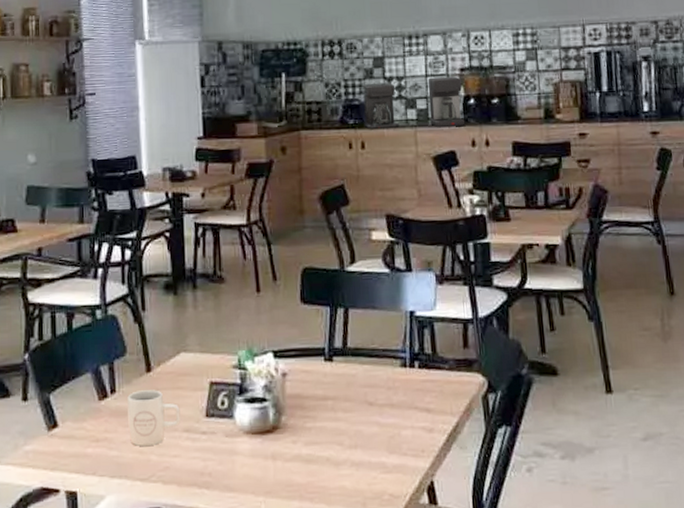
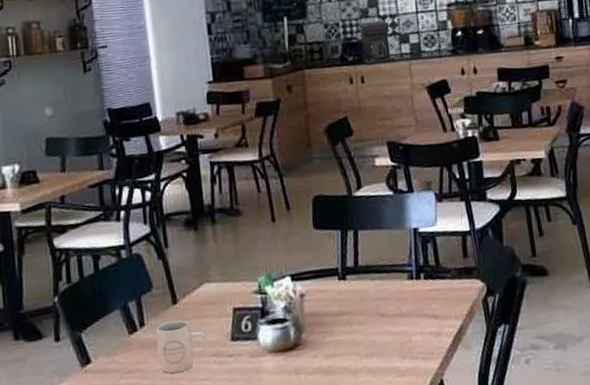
coffee maker: present [428,76,466,128] -> none [419,11,455,60]

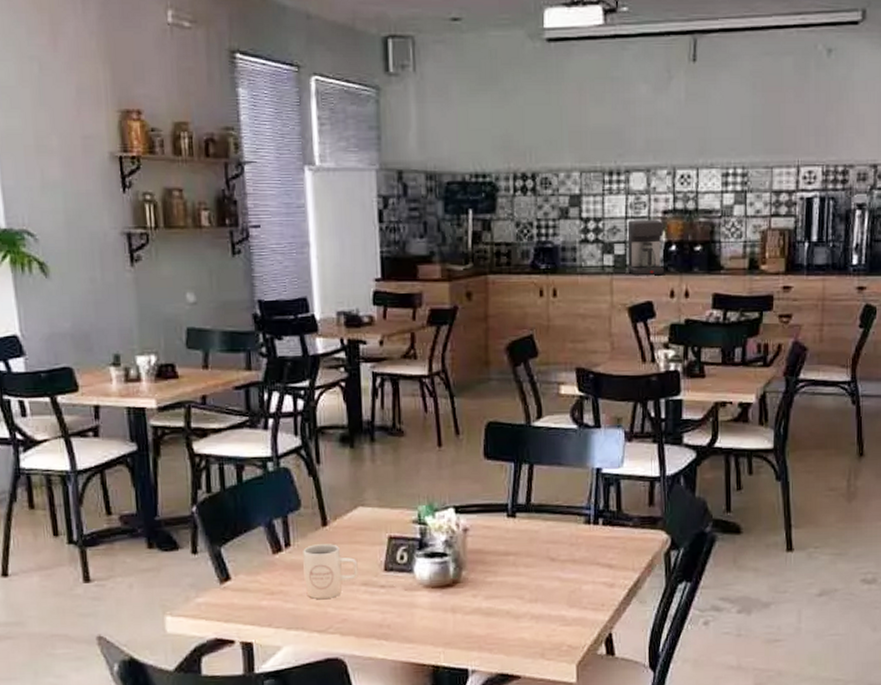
coffee maker: present [359,20,395,66] -> none [557,223,595,276]
coffee maker: none [419,11,455,60] -> present [627,219,665,276]

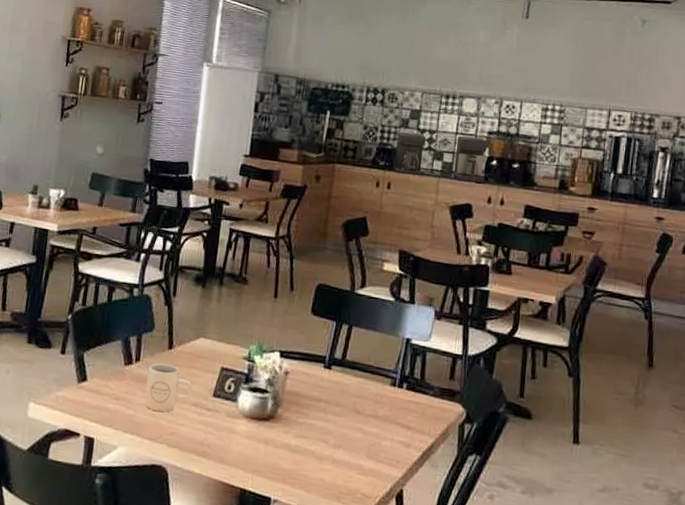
coffee maker: none [557,223,595,276] -> present [393,132,426,176]

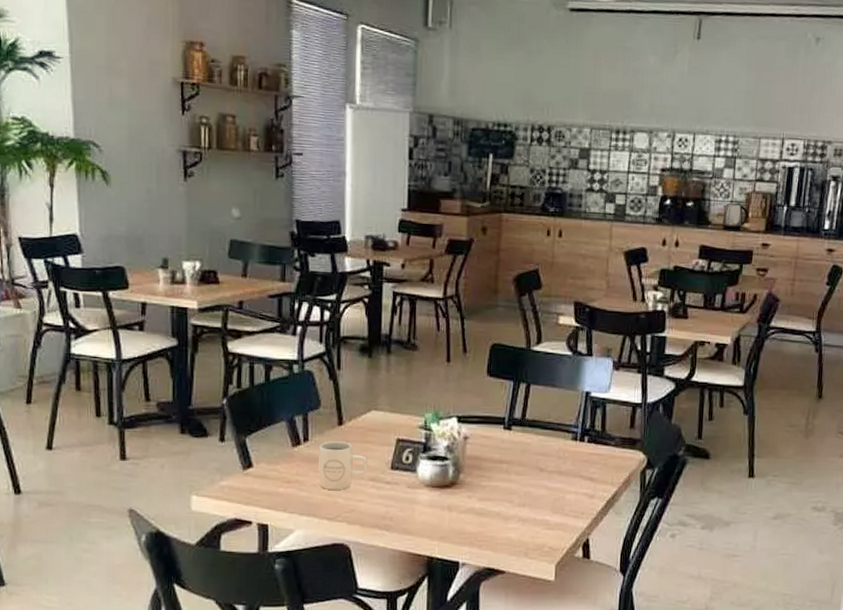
coffee maker: present [393,132,426,176] -> none [564,174,597,221]
coffee maker: present [453,135,488,184] -> none [626,174,661,226]
kettle: none [548,166,575,195] -> present [722,202,749,232]

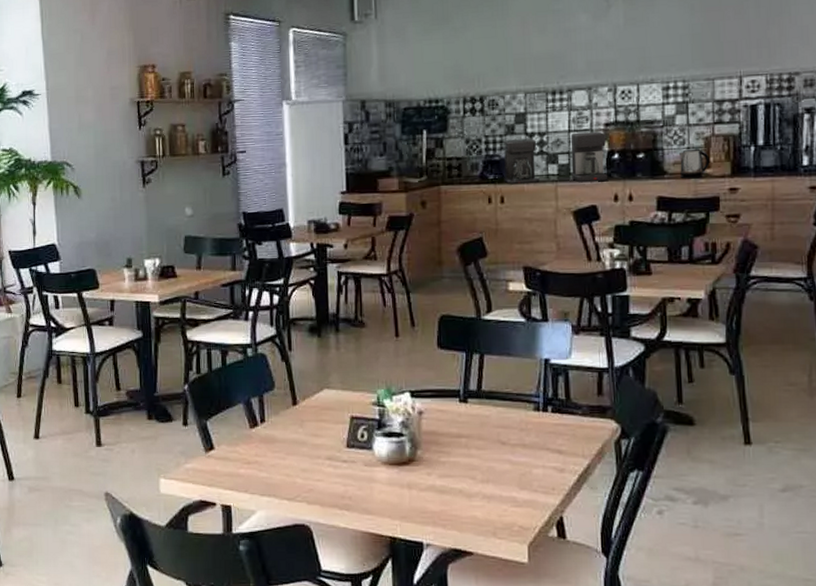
mug: present [317,441,368,490] -> none [275,421,324,470]
coffee maker: none [564,174,597,221] -> present [504,138,540,185]
coffee maker: none [626,174,661,226] -> present [571,131,609,183]

